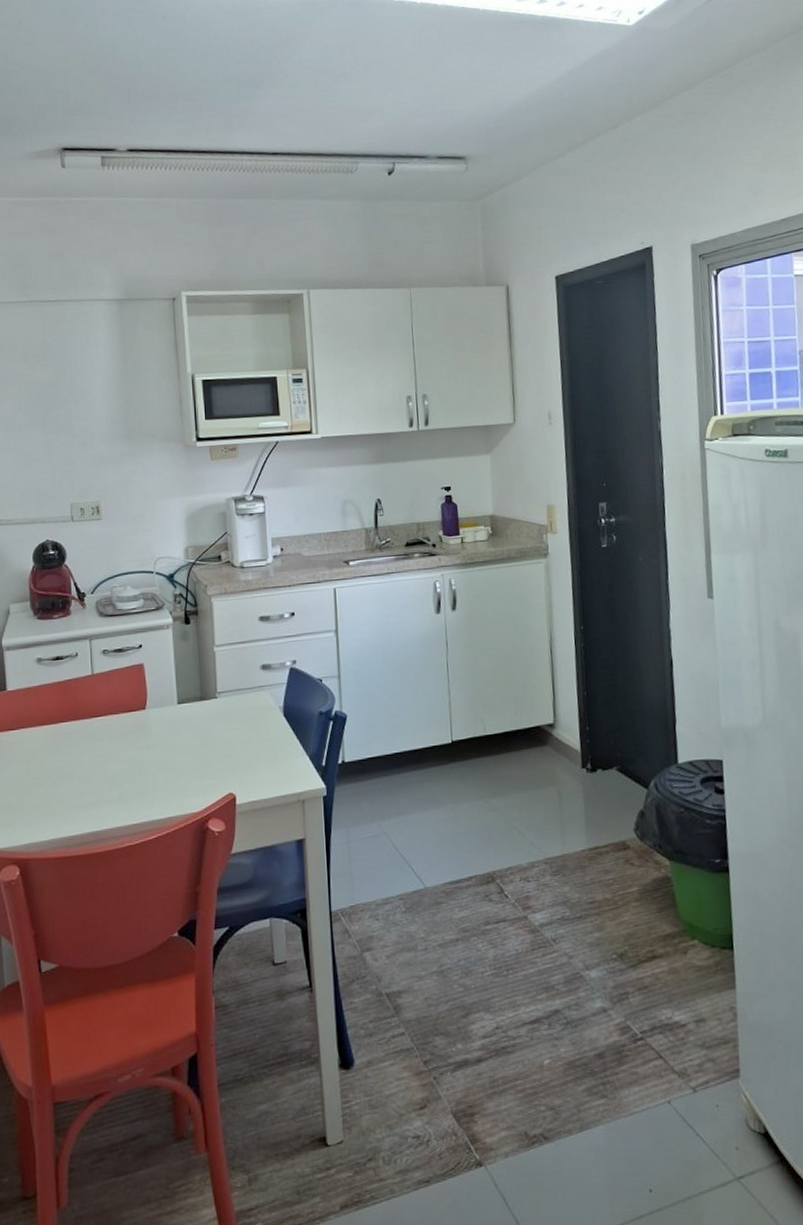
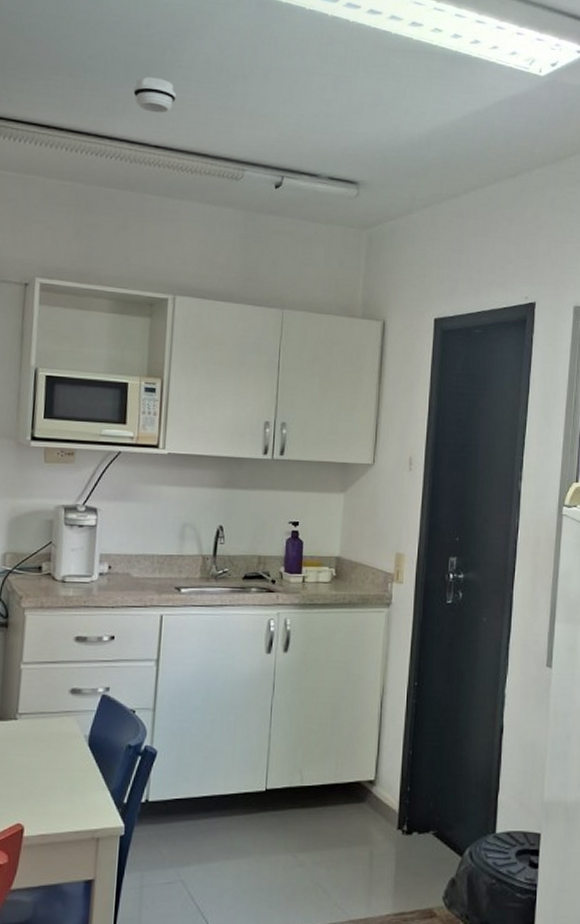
smoke detector: none [246,89,287,123] -> present [133,76,177,113]

